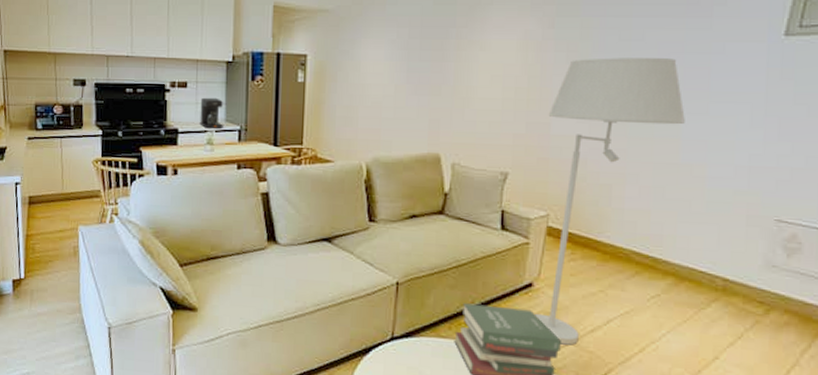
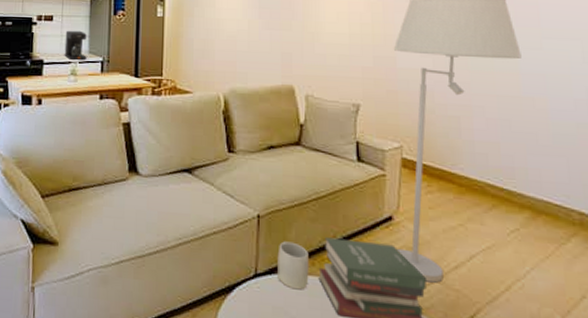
mug: none [414,307,446,352] -> present [277,241,309,290]

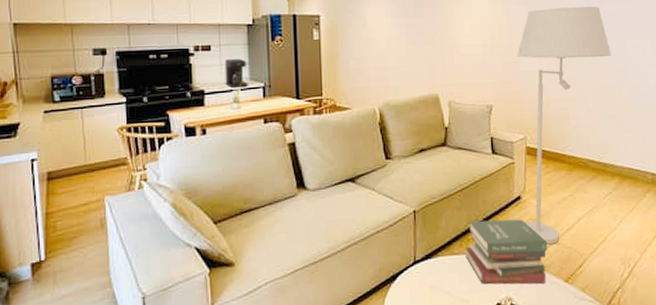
mug: present [277,241,309,290] -> none [431,229,458,269]

